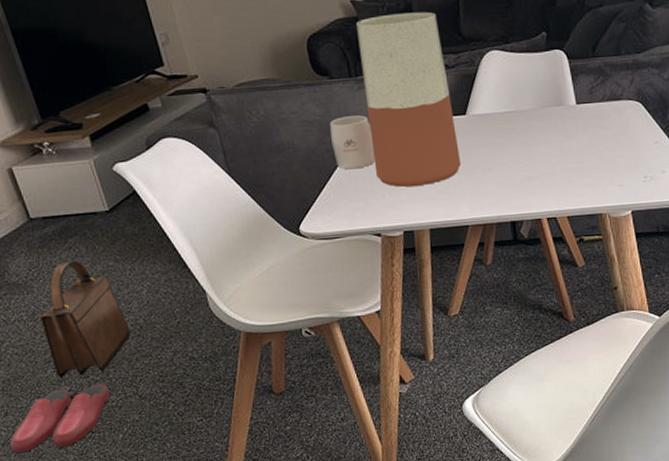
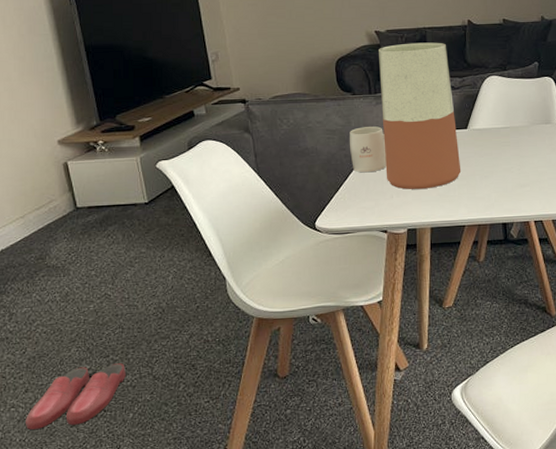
handbag: present [40,260,131,378] -> none [72,247,152,357]

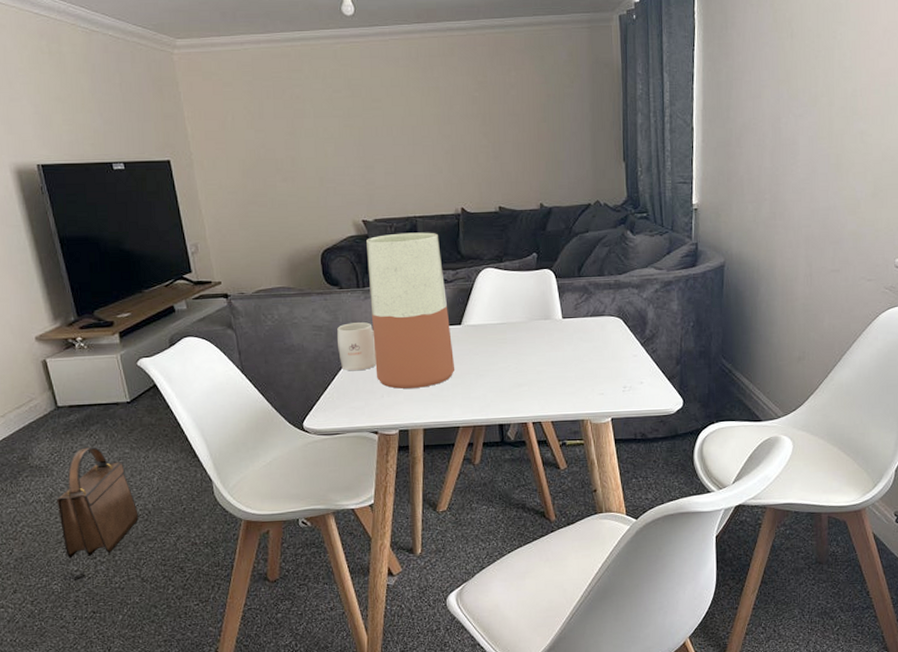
slippers: present [26,363,126,431] -> none [15,565,114,631]
handbag: none [72,247,152,357] -> present [57,447,139,559]

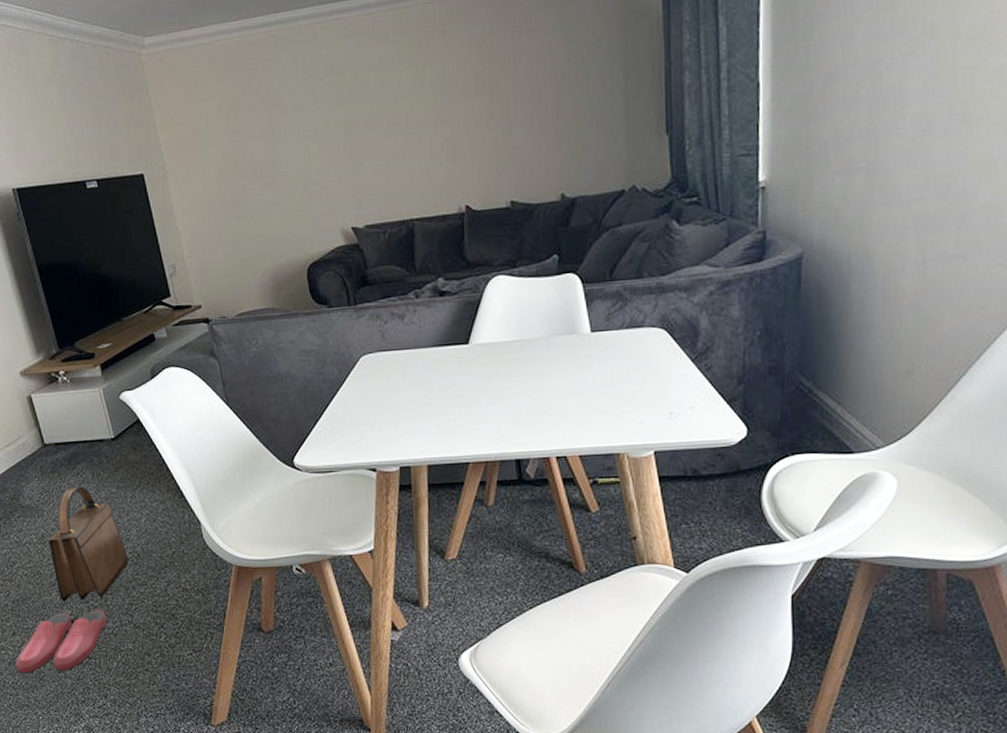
slippers: none [15,565,114,631] -> present [16,610,107,674]
mug: present [336,322,377,371] -> none [327,345,372,401]
vase: present [366,232,455,389] -> none [357,236,463,420]

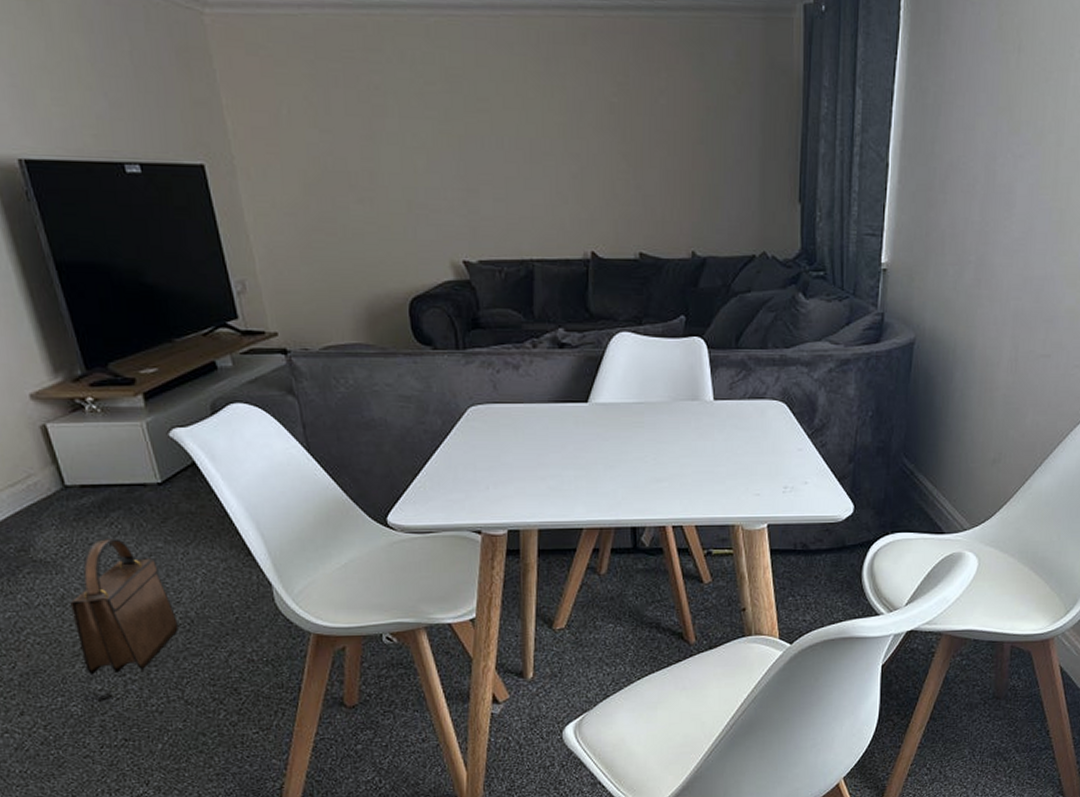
slippers: present [16,610,107,674] -> none [25,684,149,761]

